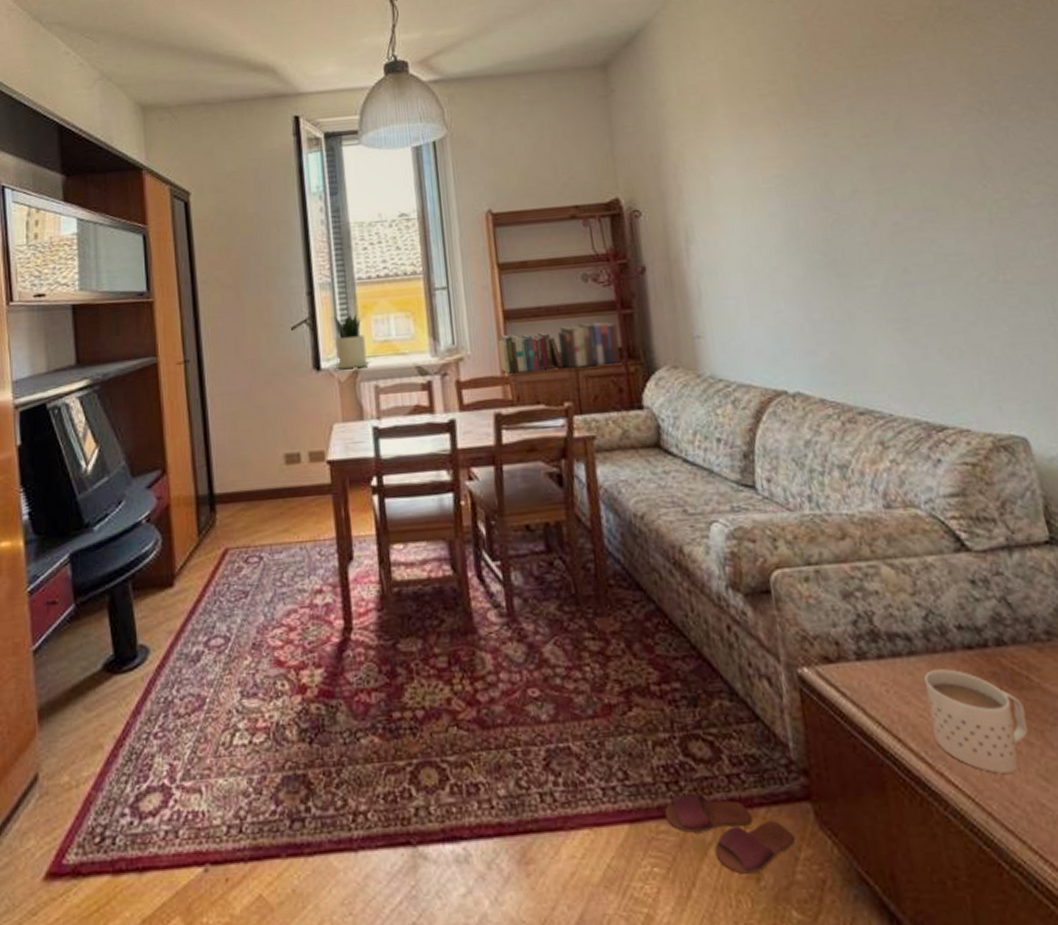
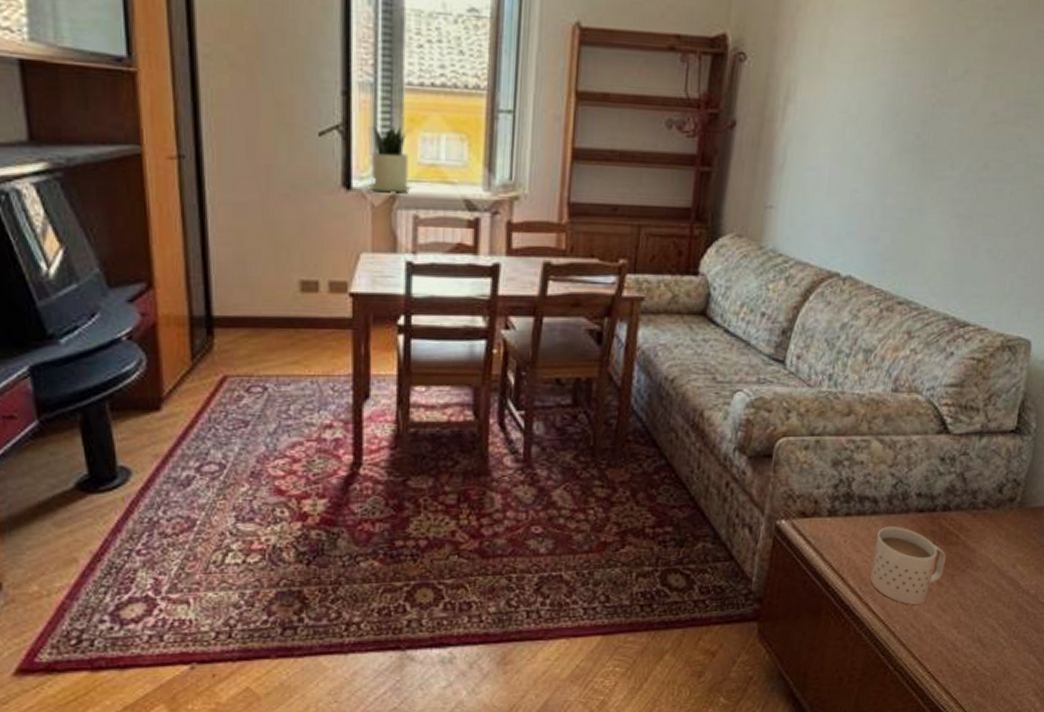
books: present [497,332,564,374] -> none [558,176,627,222]
books: present [557,322,621,369] -> none [624,175,692,225]
slippers: present [664,794,795,874] -> none [634,614,737,673]

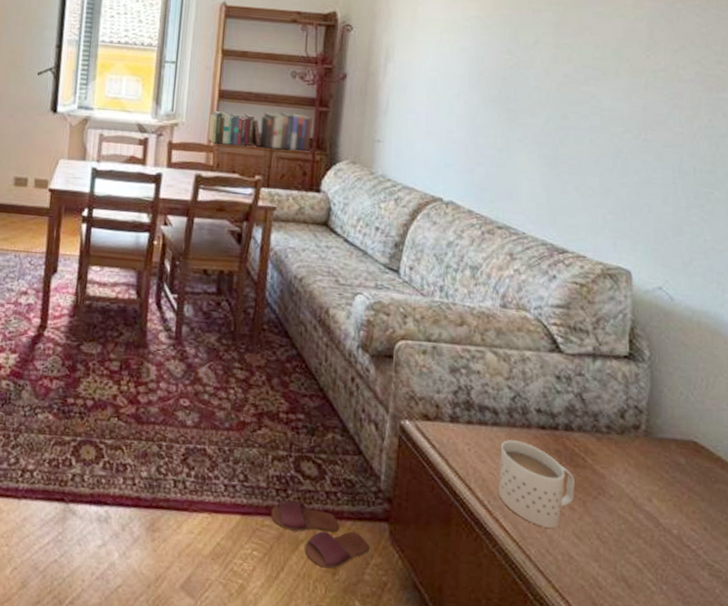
planter: present [368,126,412,193] -> none [69,70,100,117]
books: none [558,176,627,222] -> present [208,110,261,147]
books: none [624,175,692,225] -> present [259,112,313,151]
slippers: none [634,614,737,673] -> present [271,500,369,569]

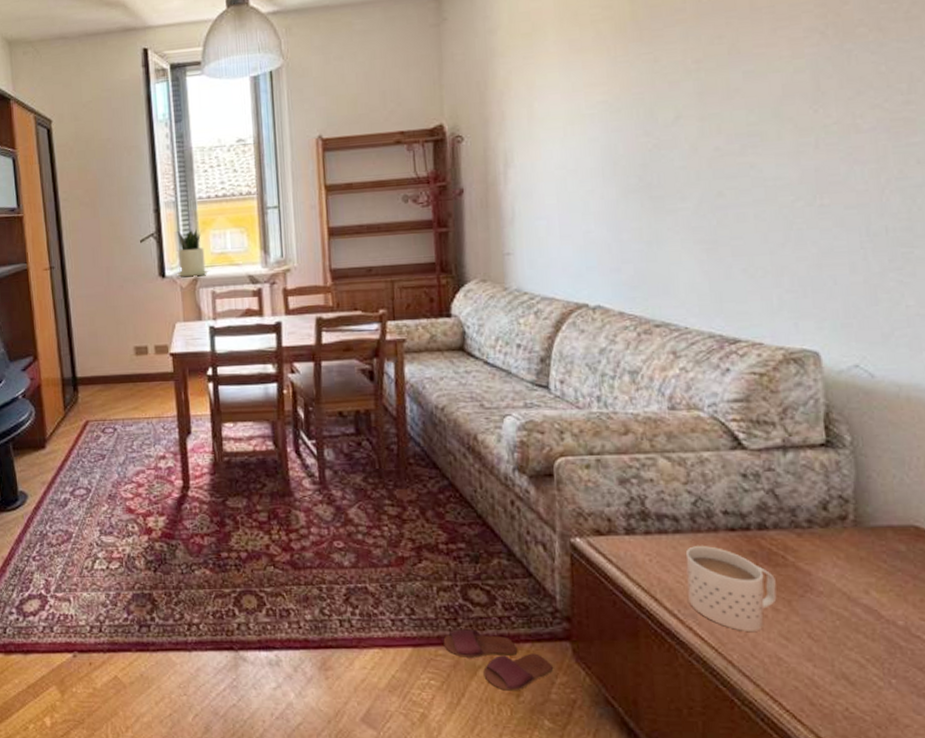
planter: none [69,70,100,117] -> present [177,229,208,277]
books: present [208,110,261,147] -> none [321,247,381,284]
books: present [259,112,313,151] -> none [376,239,433,280]

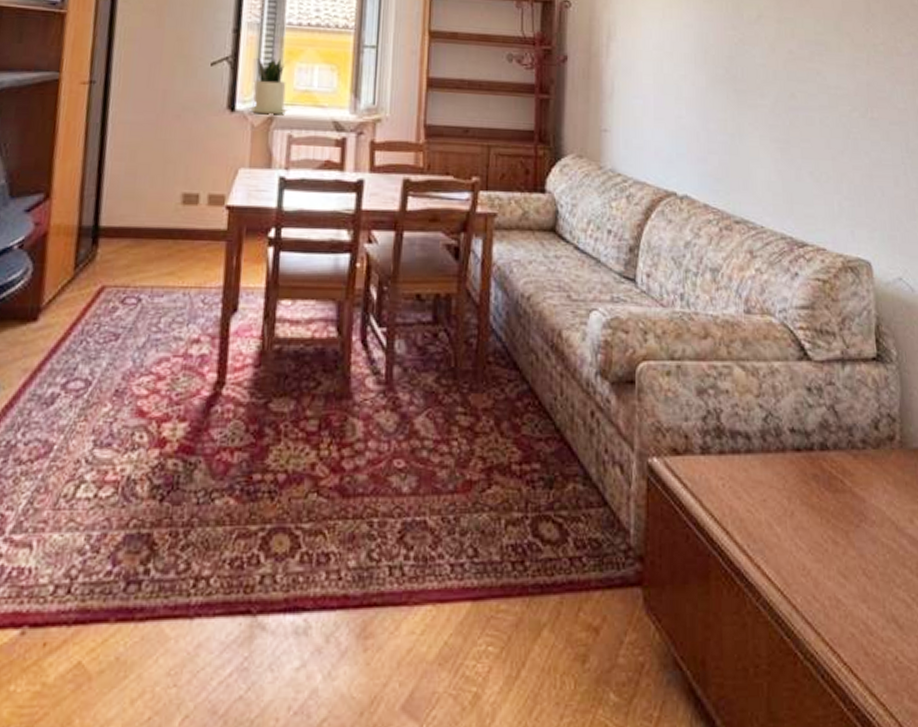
slippers: present [443,629,553,691] -> none [507,575,622,656]
mug: present [685,546,777,631] -> none [755,468,836,569]

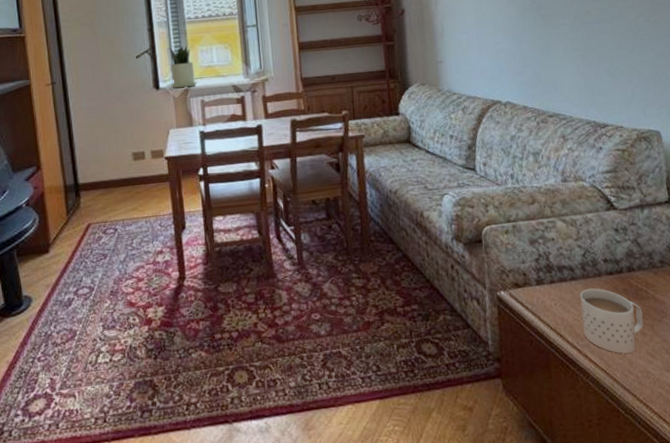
mug: none [755,468,836,569] -> present [579,288,644,354]

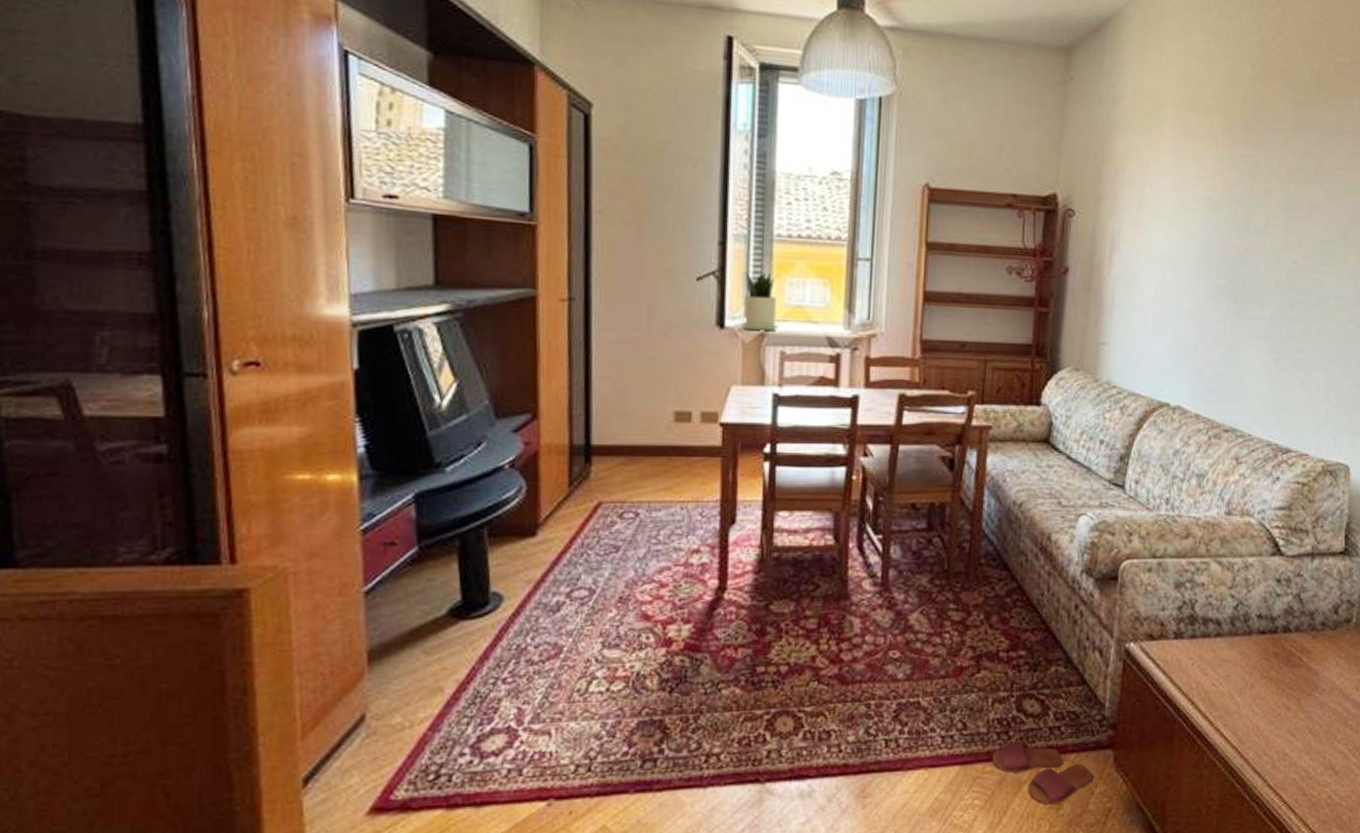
slippers: none [403,377,489,427] -> present [992,742,1094,805]
mug: present [579,288,644,354] -> none [1219,649,1291,730]

